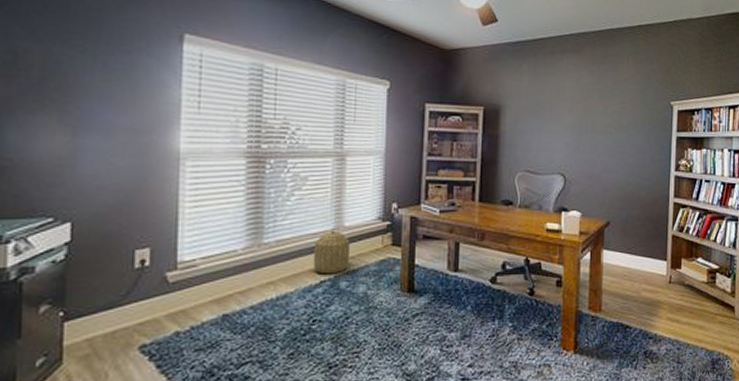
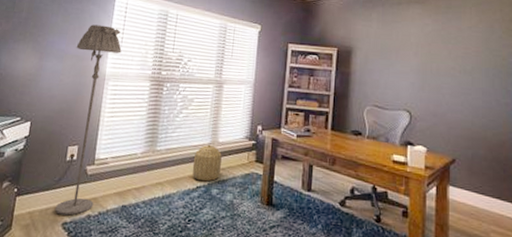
floor lamp: none [125,85,200,337] -> present [54,24,122,216]

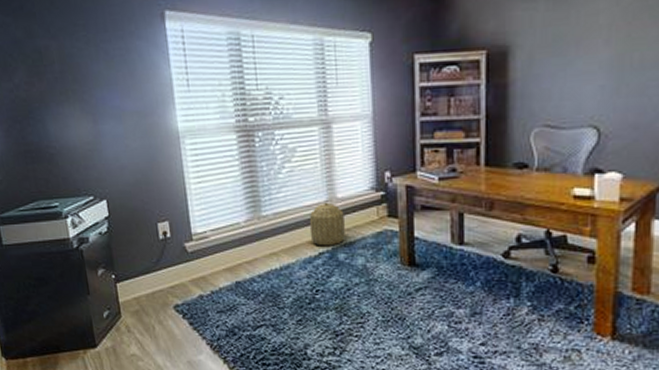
floor lamp: present [54,24,122,216] -> none [133,66,204,298]

